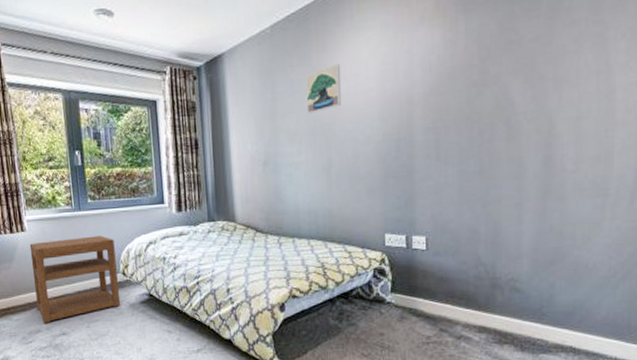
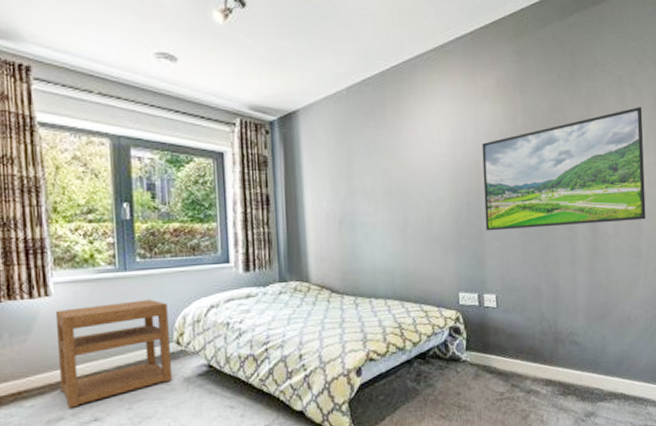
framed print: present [305,63,341,114] -> none [381,128,415,174]
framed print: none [415,15,624,170] -> present [482,107,646,231]

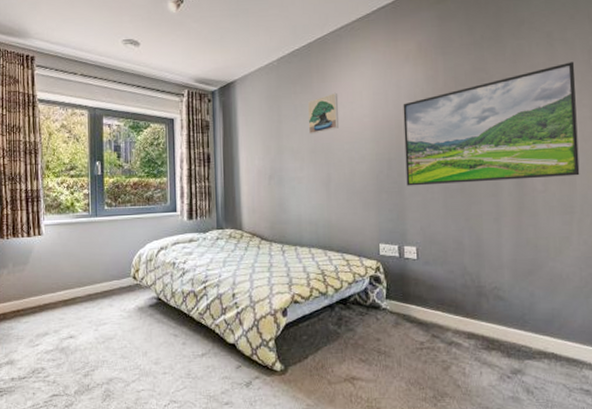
nightstand: present [55,299,172,408] -> none [45,241,129,326]
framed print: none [381,128,415,174] -> present [307,92,339,135]

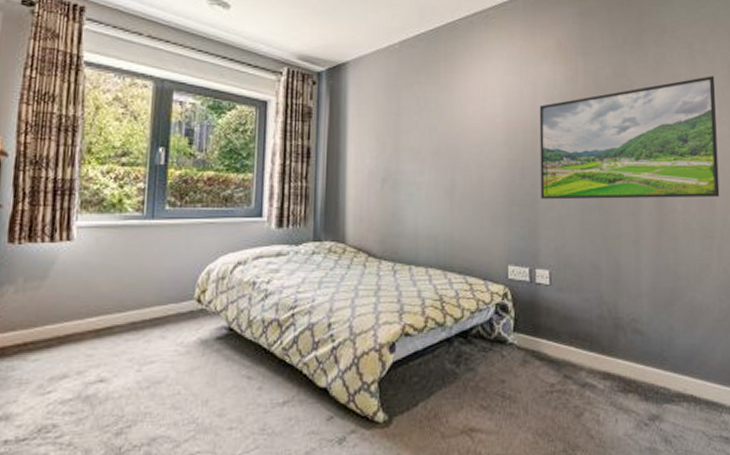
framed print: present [307,92,339,135] -> none [432,86,468,133]

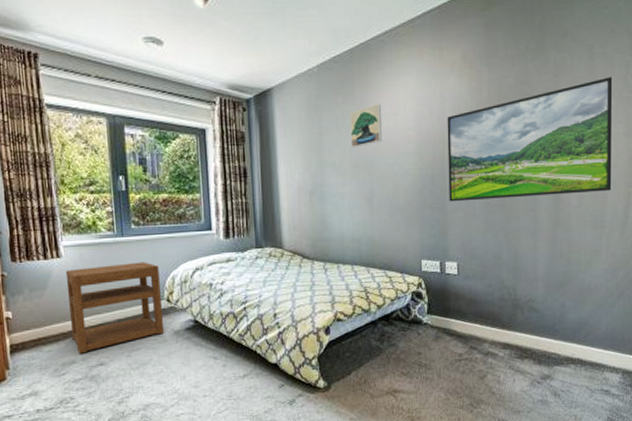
nightstand: none [69,251,192,365] -> present [65,262,163,354]
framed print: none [432,86,468,133] -> present [349,103,382,148]

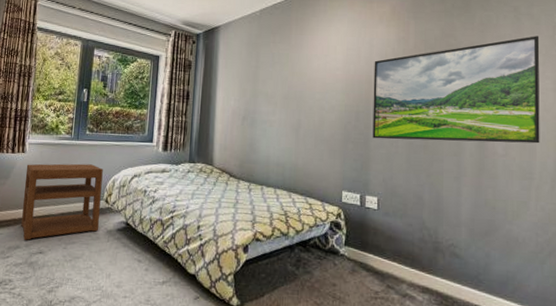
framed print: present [349,103,382,148] -> none [283,45,314,82]

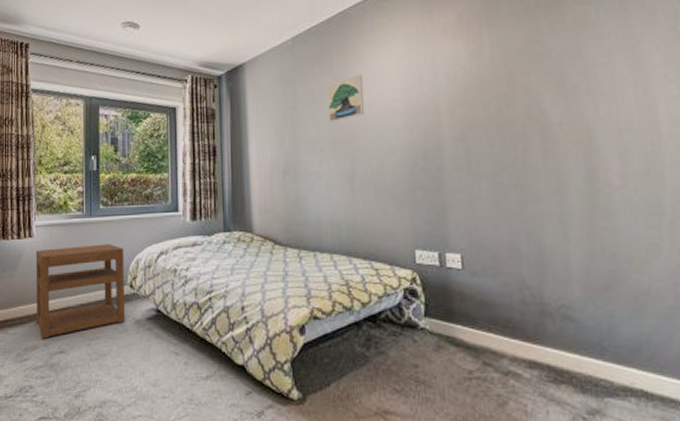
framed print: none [283,45,314,82] -> present [327,73,364,123]
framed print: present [372,36,540,144] -> none [440,29,669,182]

